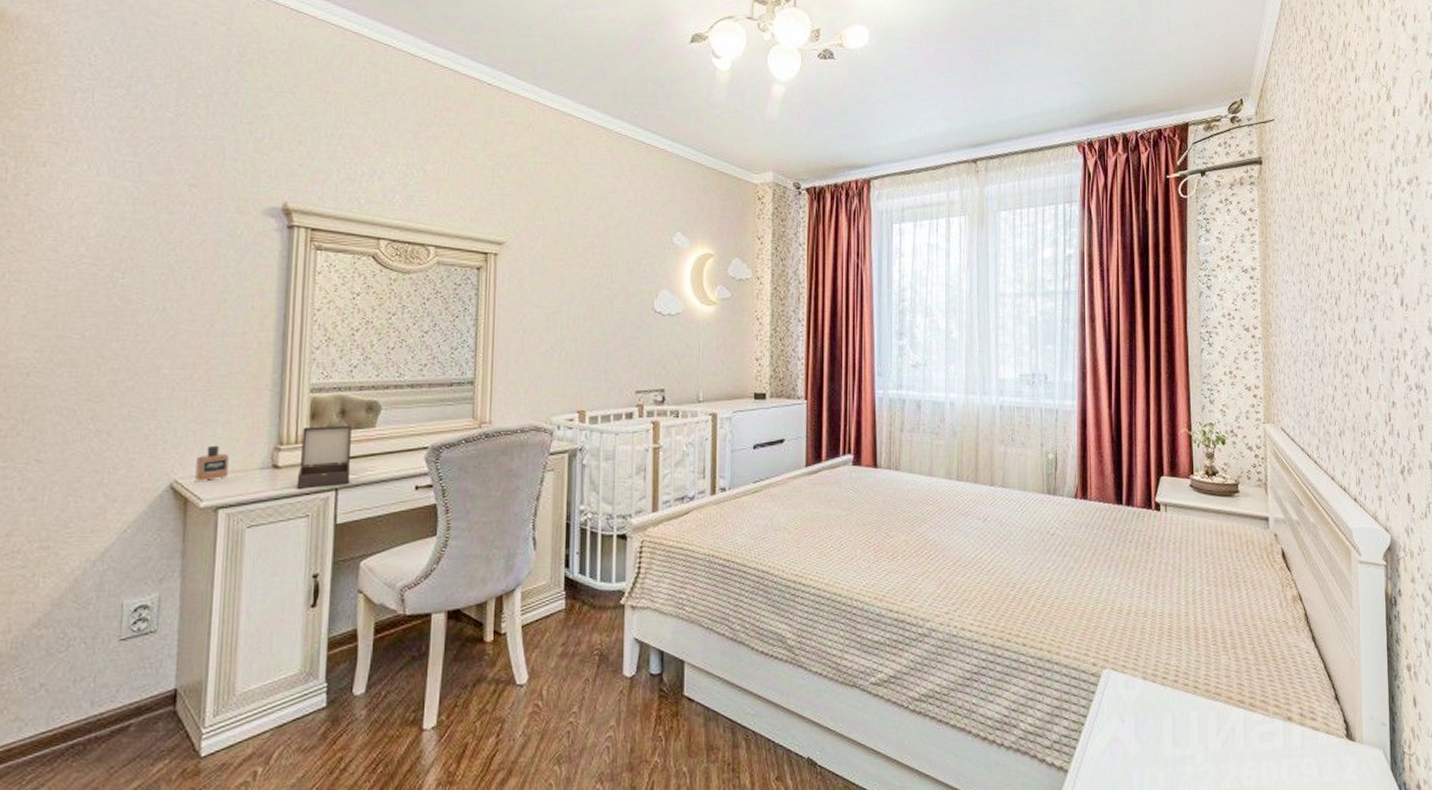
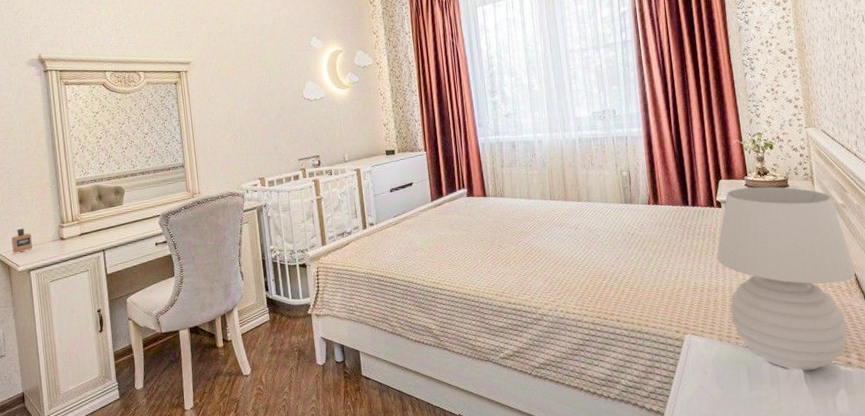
jewelry box: present [296,425,351,489] -> none [75,205,112,253]
table lamp: none [1149,489,1305,725] -> present [716,187,856,371]

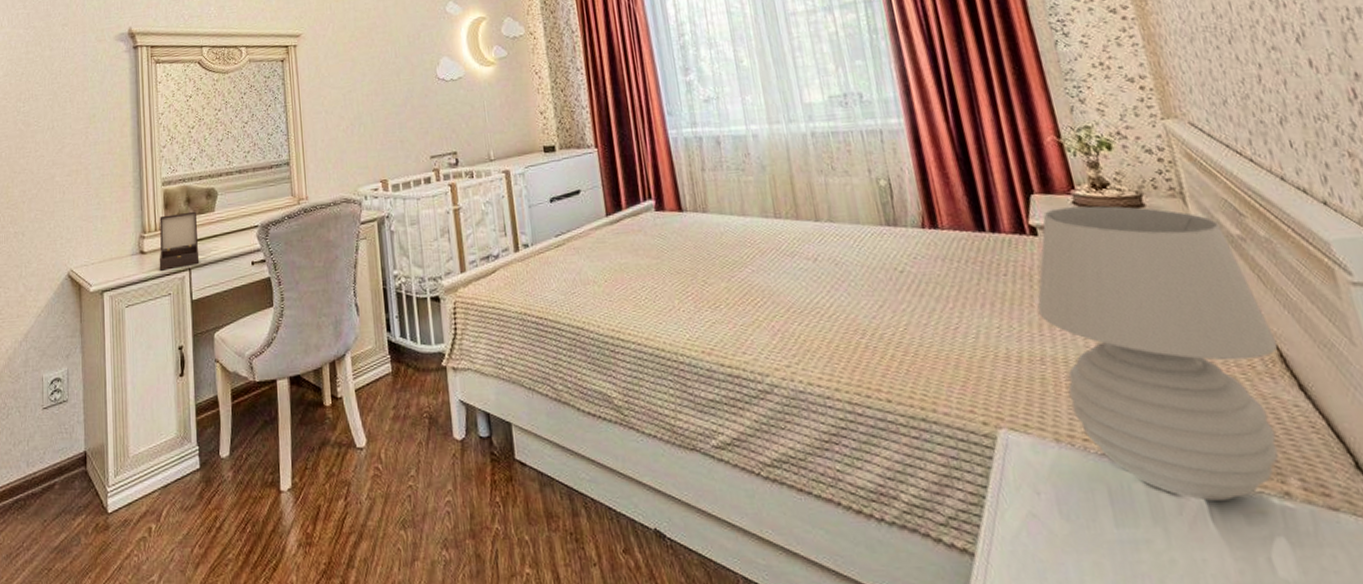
perfume: present [11,228,33,253] -> none [85,237,108,269]
jewelry box: none [75,205,112,253] -> present [159,211,200,271]

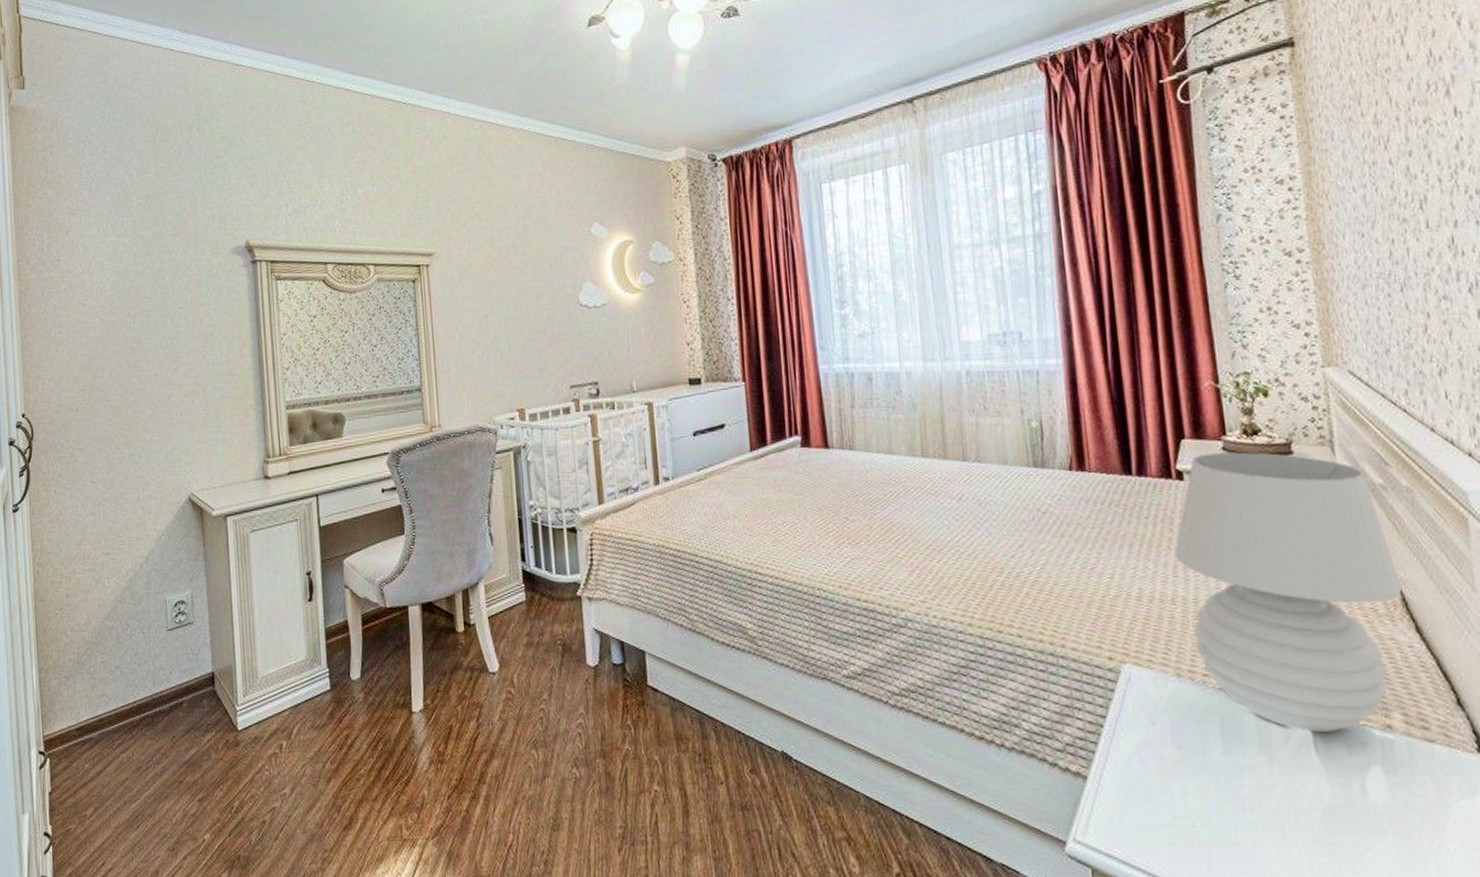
jewelry box: present [159,211,200,271] -> none [284,436,327,496]

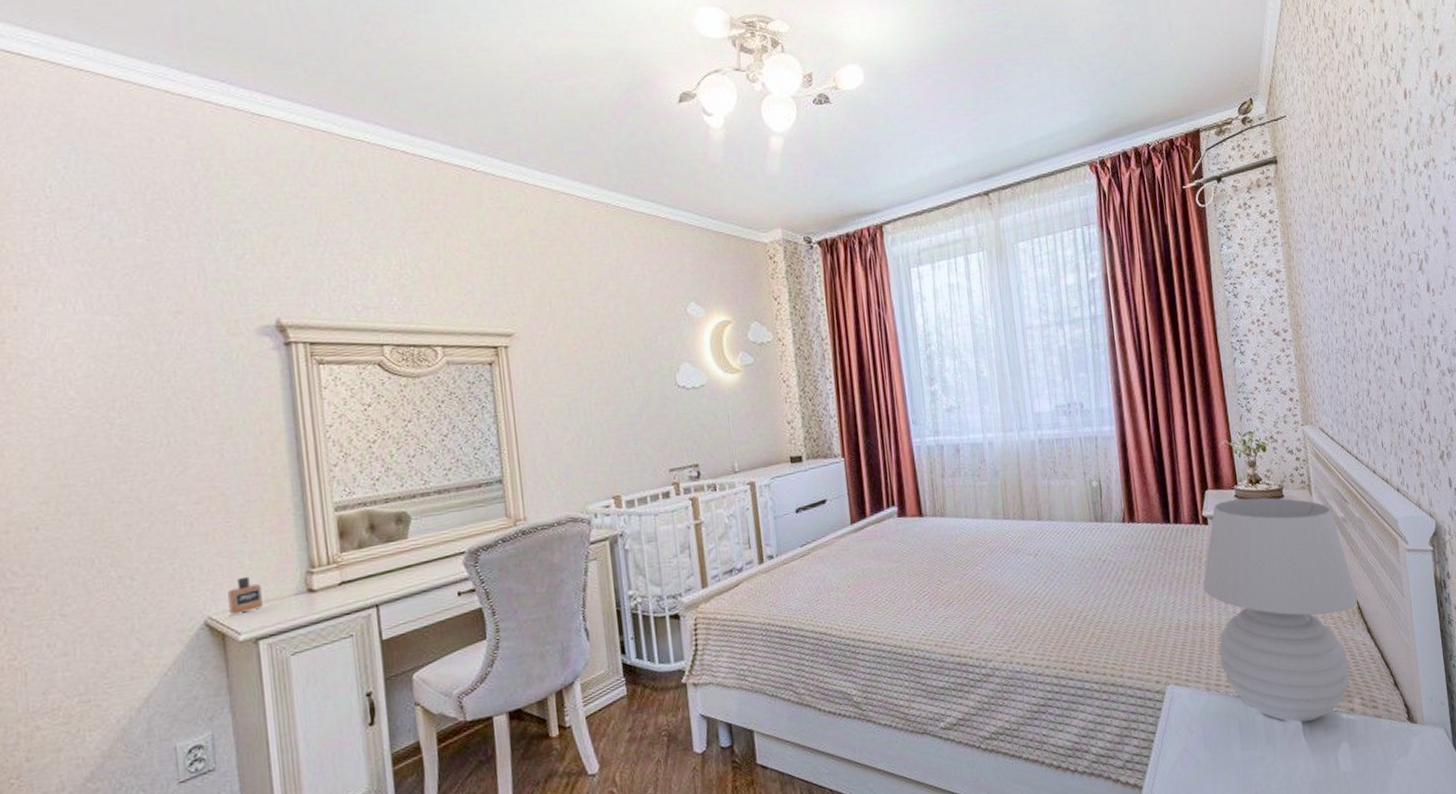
perfume: none [205,461,231,493] -> present [228,576,263,615]

